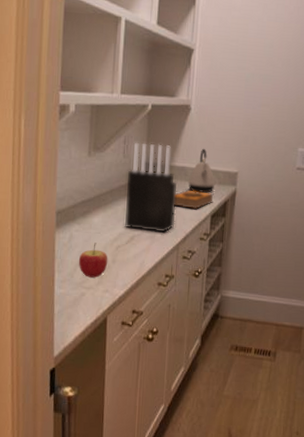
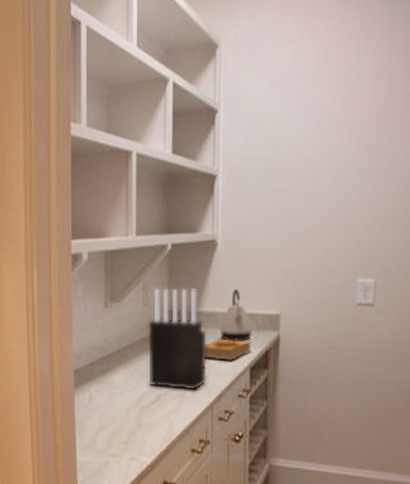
apple: present [78,243,108,278] -> none [100,404,133,444]

